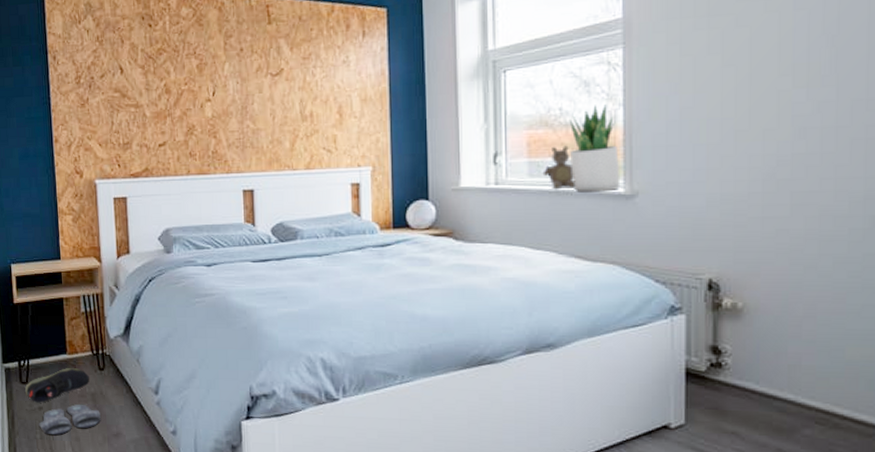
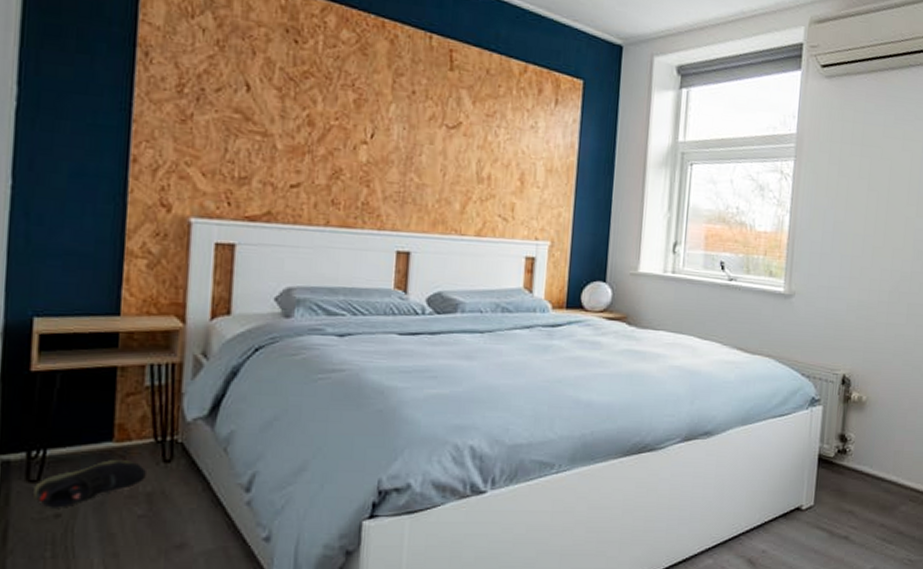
slippers: present [38,403,101,436] -> none [51,507,158,552]
teddy bear: present [542,145,576,190] -> none [716,242,744,284]
planter: present [569,104,619,194] -> none [741,208,782,291]

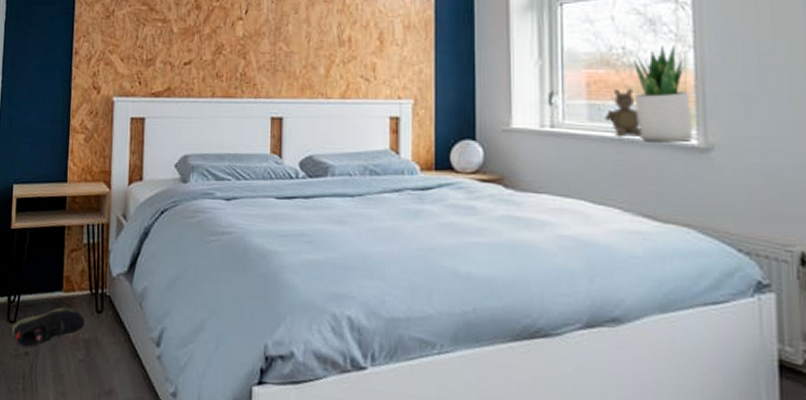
teddy bear: none [716,242,744,284] -> present [604,88,642,138]
planter: none [741,208,782,291] -> present [633,46,692,144]

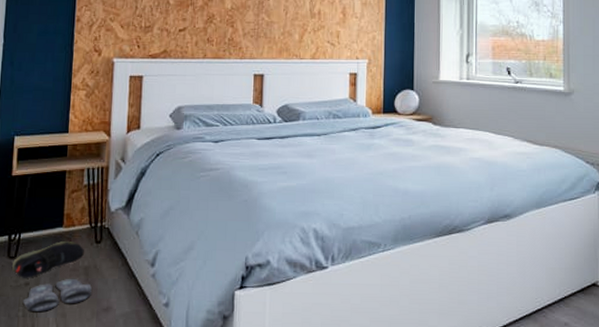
slippers: none [22,351,93,388] -> present [22,278,92,313]
teddy bear: present [604,88,642,138] -> none [503,51,528,86]
planter: present [633,46,692,144] -> none [524,21,560,90]

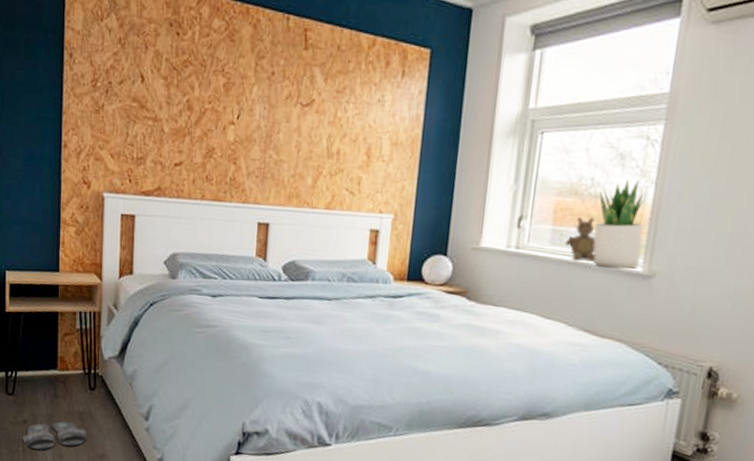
shoe: present [11,241,85,278] -> none [10,384,80,417]
teddy bear: none [503,51,528,86] -> present [564,216,596,262]
planter: none [524,21,560,90] -> present [593,179,645,270]

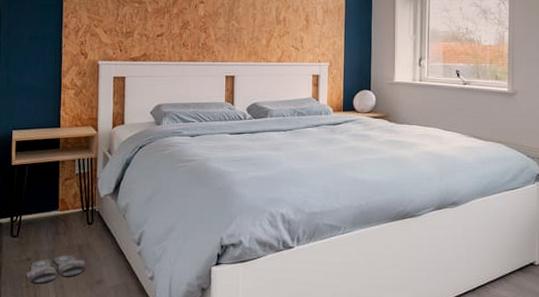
teddy bear: present [564,216,596,262] -> none [453,55,475,87]
planter: present [593,179,645,270] -> none [472,27,505,91]

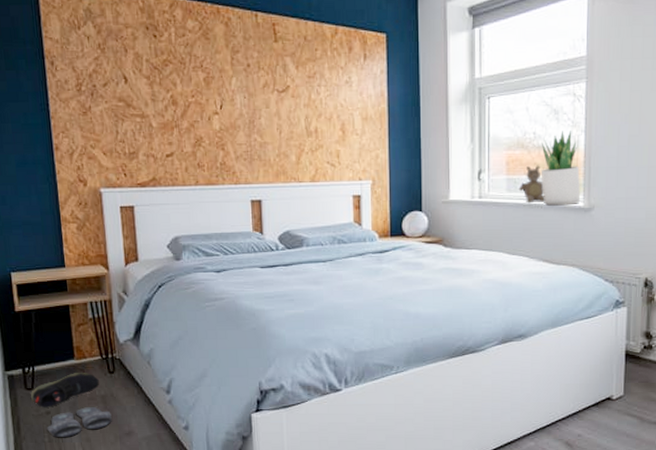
shoe: none [14,223,79,255] -> present [30,373,100,408]
teddy bear: none [453,55,475,87] -> present [518,165,545,204]
planter: none [472,27,505,91] -> present [541,130,580,207]

